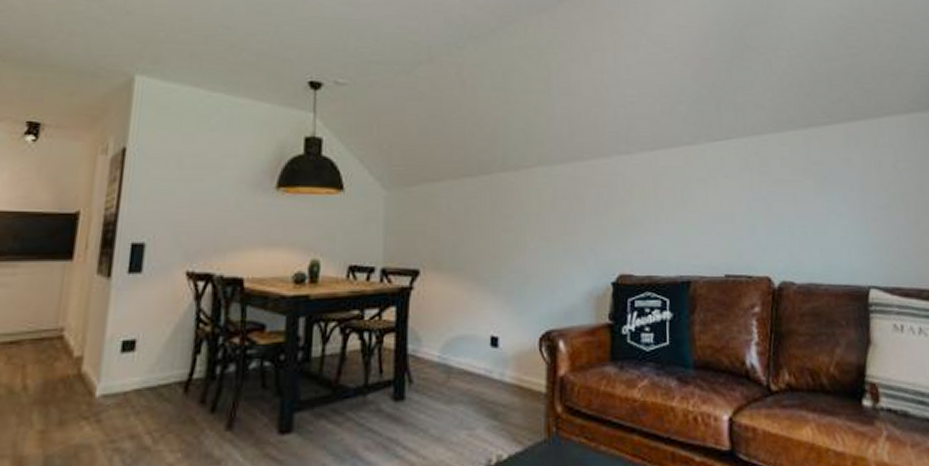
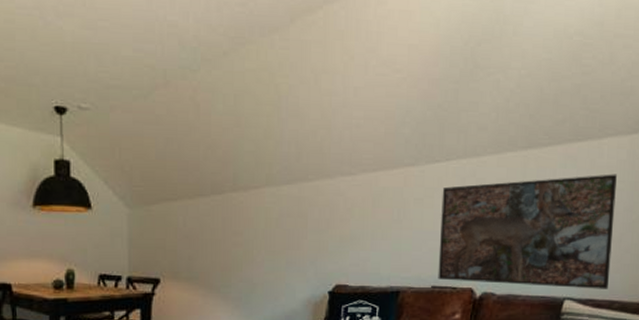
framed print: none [725,153,914,276] -> present [438,174,617,289]

